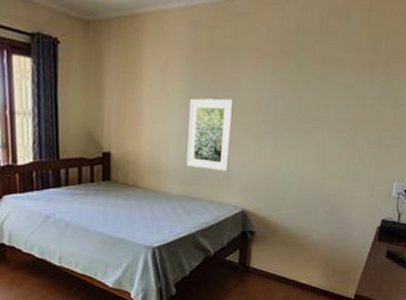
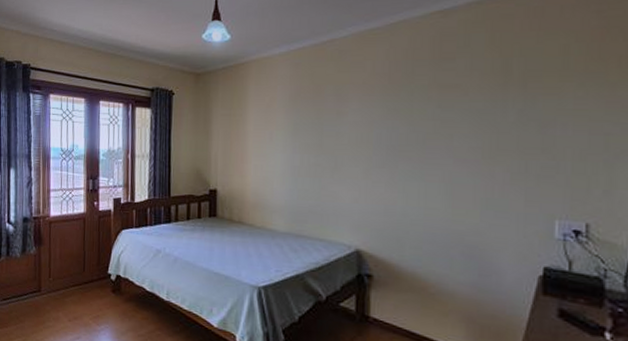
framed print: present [187,98,234,172] -> none [292,133,340,208]

